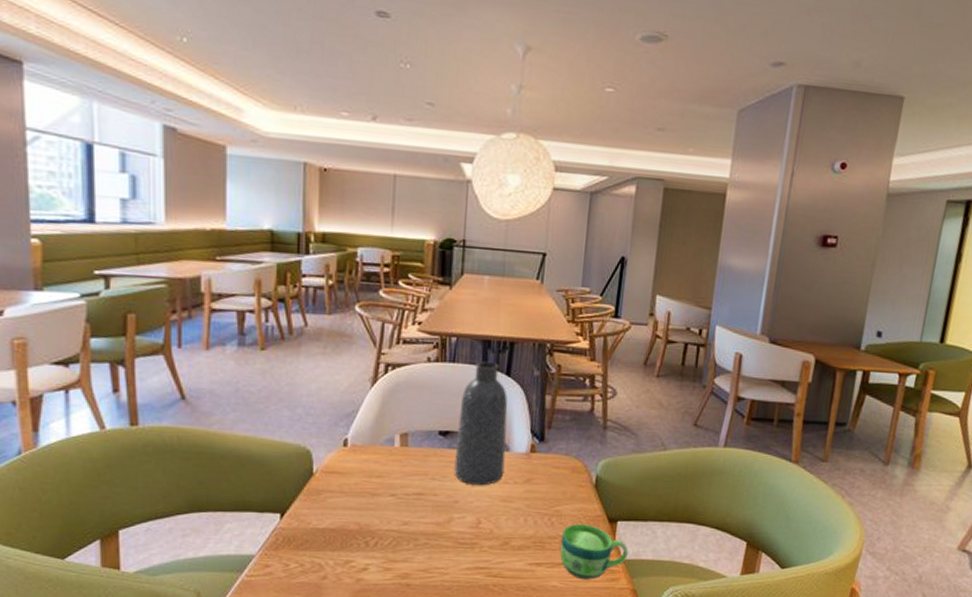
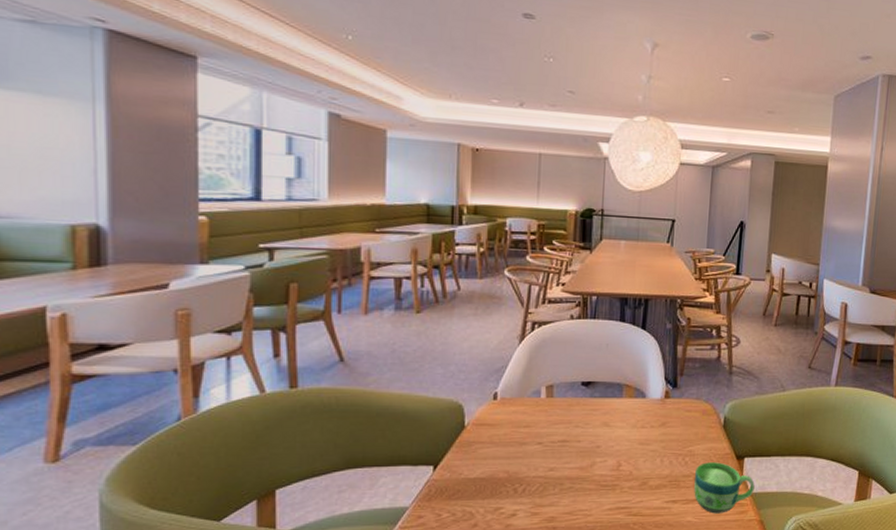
vase: present [454,361,508,486] -> none [596,317,644,431]

